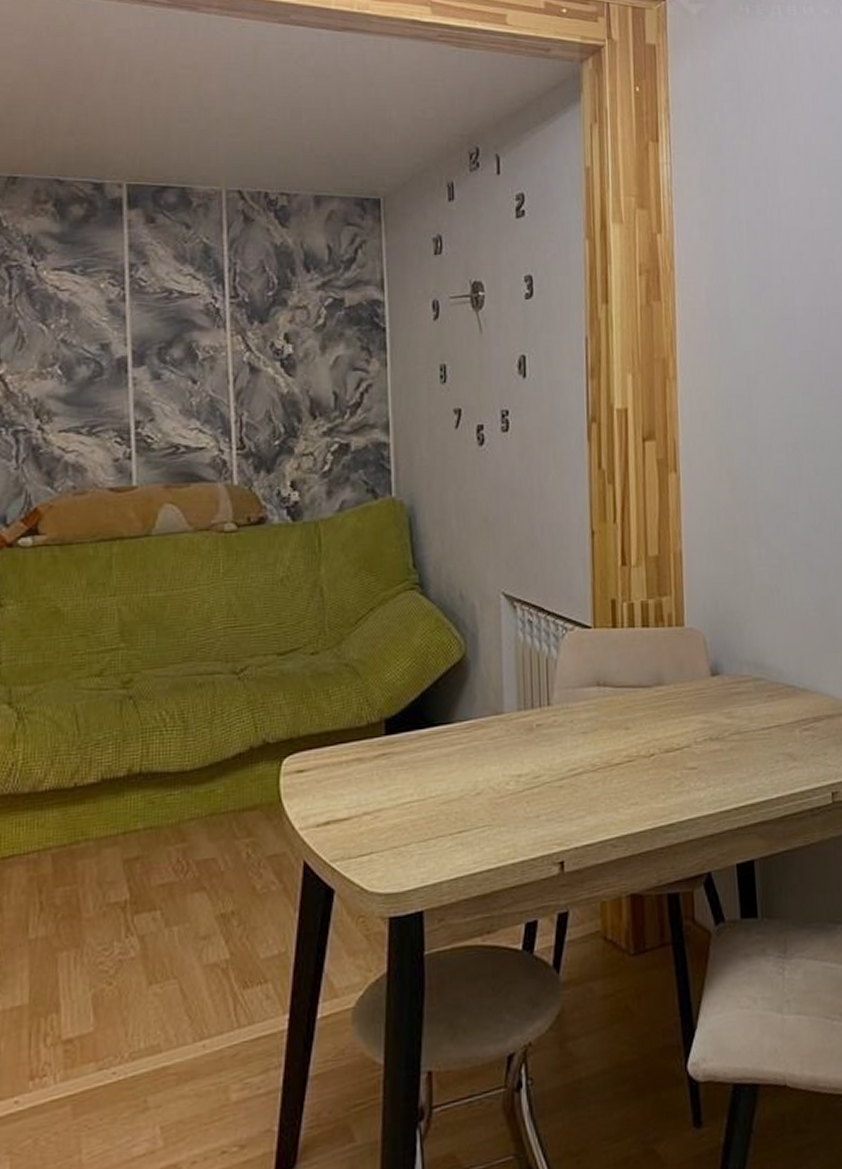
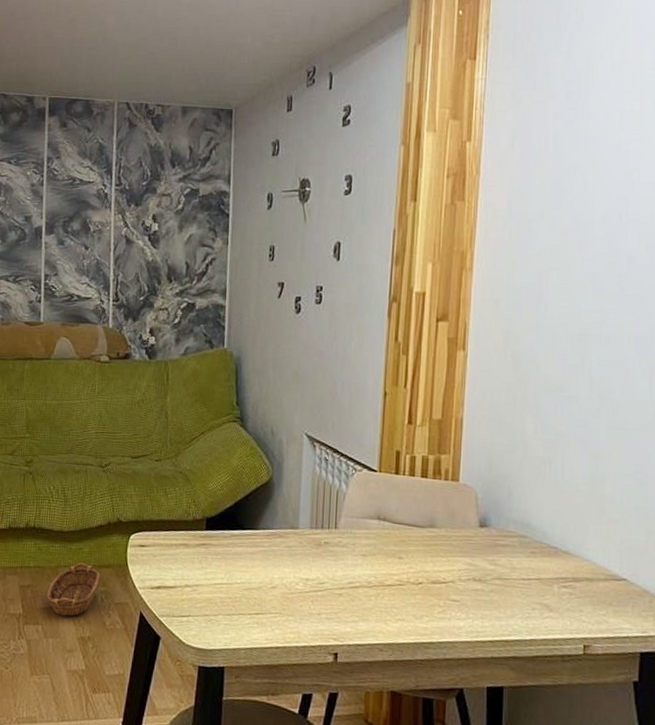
basket: none [165,809,244,890] -> present [46,562,101,617]

